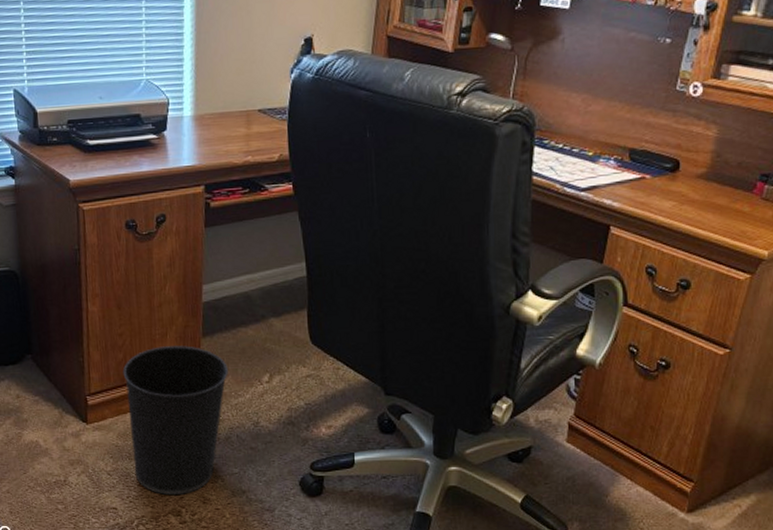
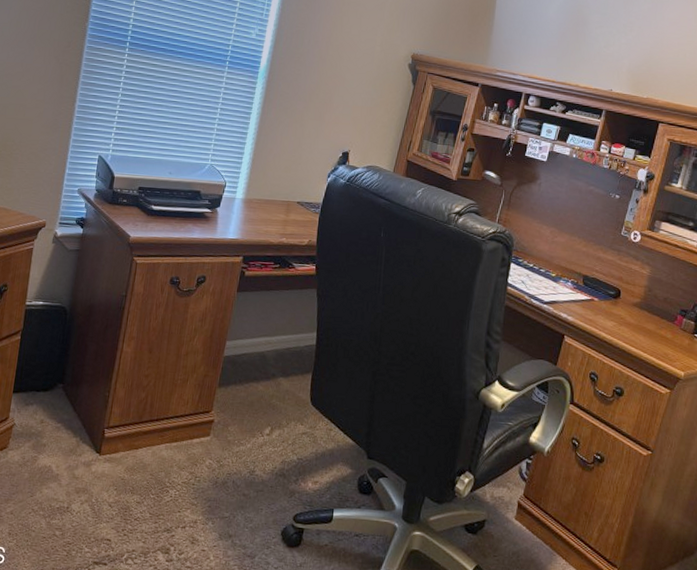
wastebasket: present [122,346,228,495] -> none [134,391,236,533]

